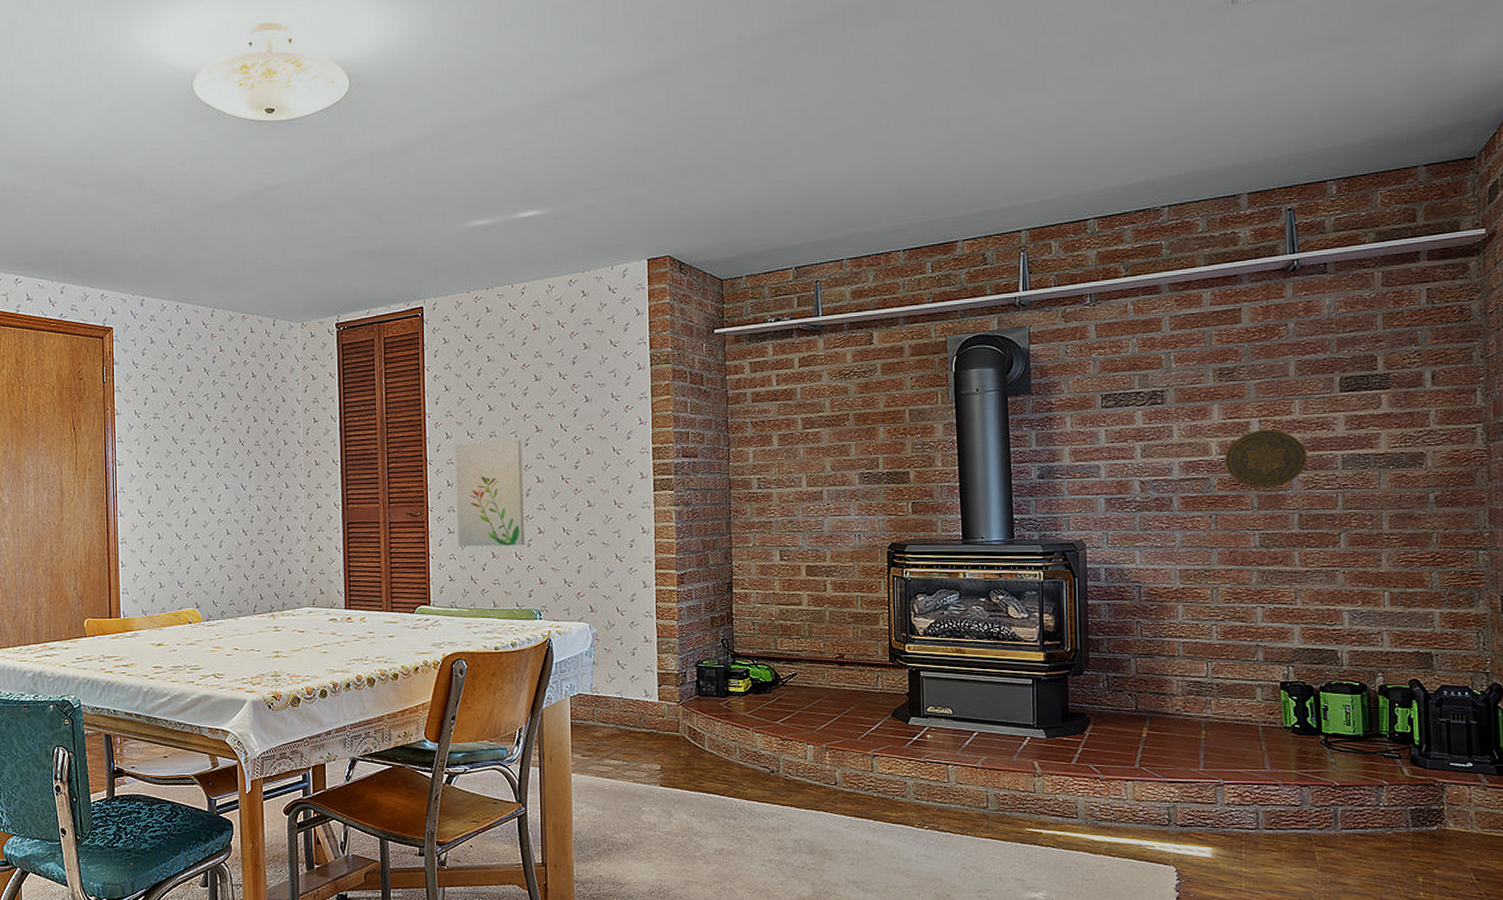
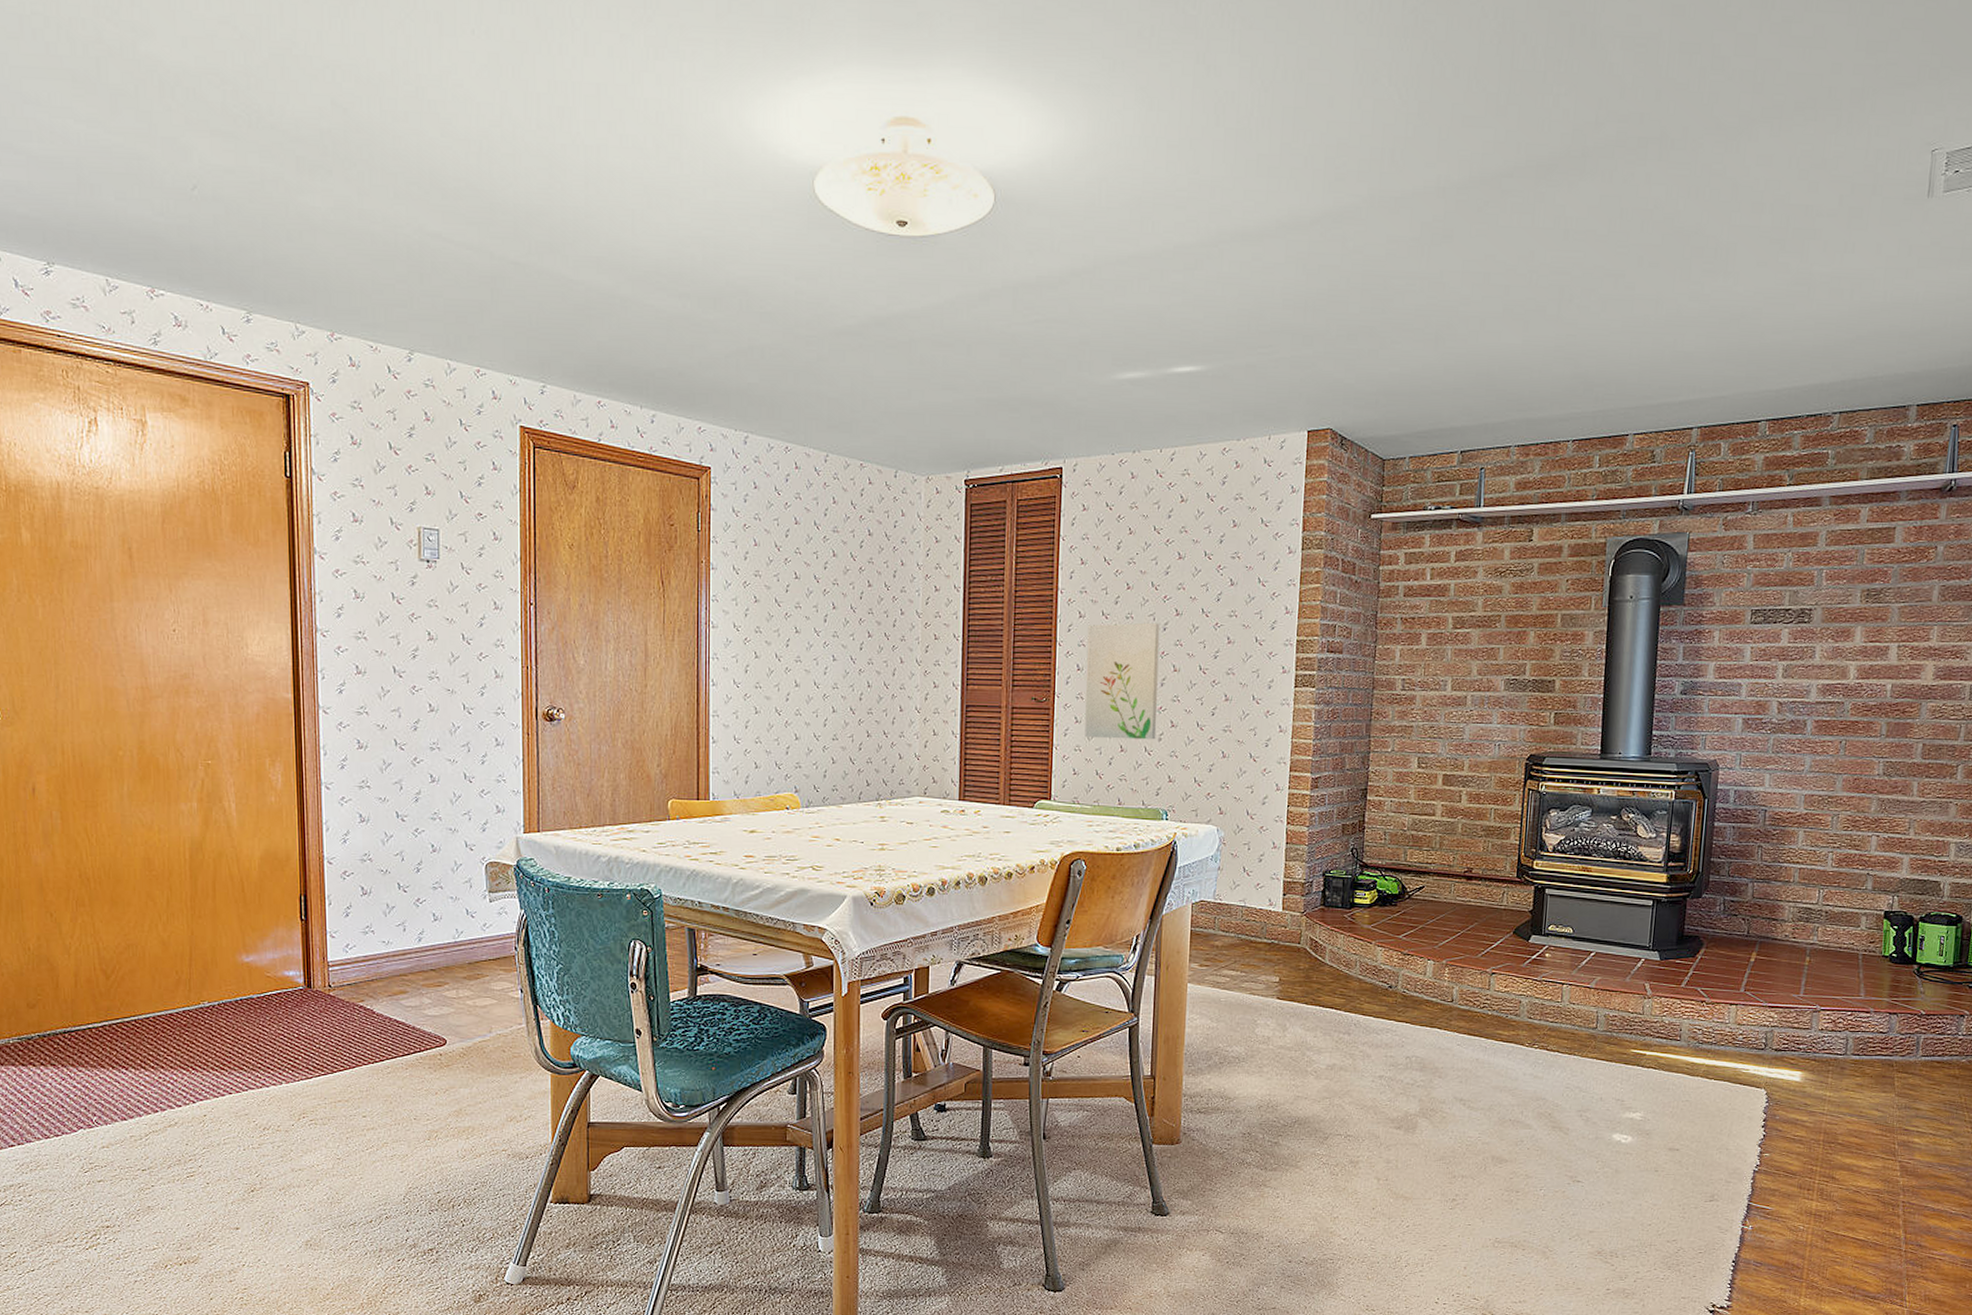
decorative plate: present [1225,430,1308,489] -> none [1860,656,1939,716]

